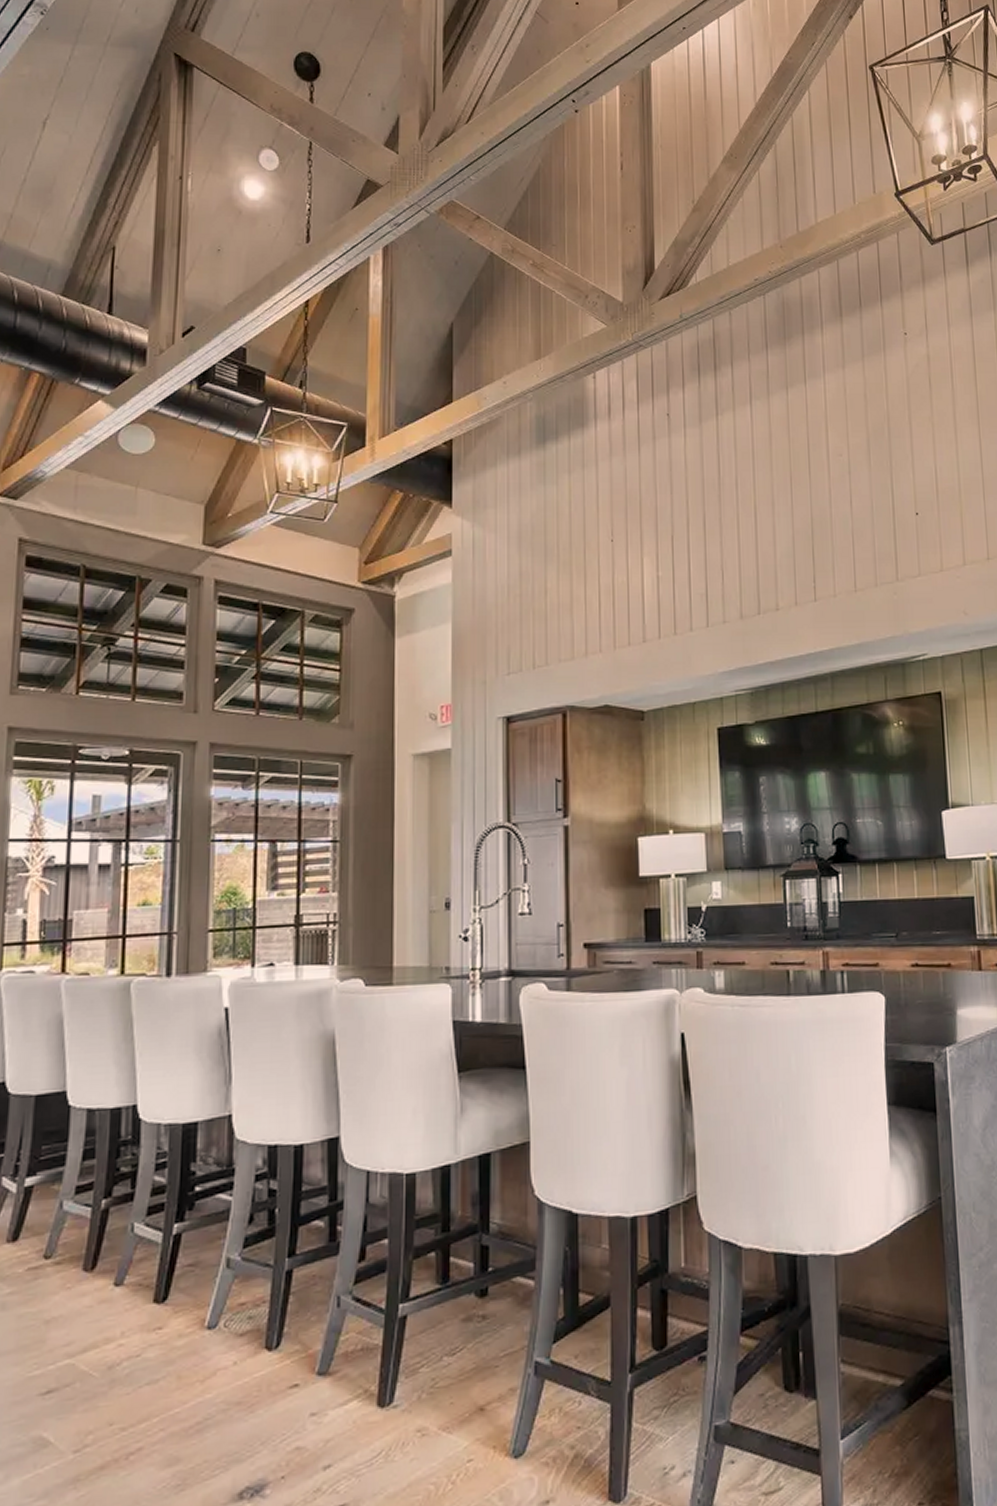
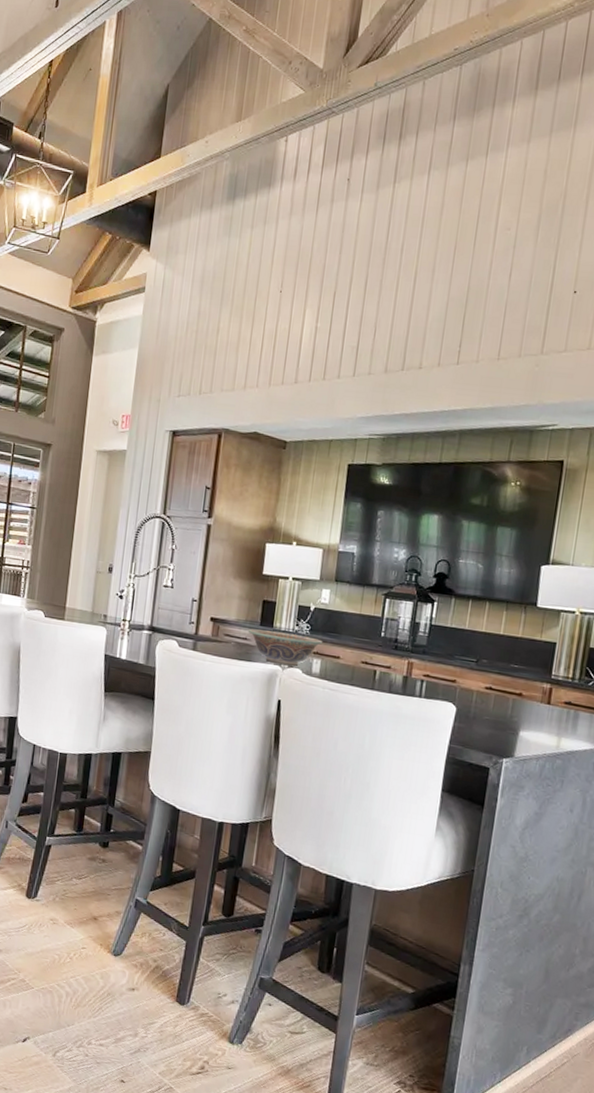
decorative bowl: none [631,944,723,988] -> present [247,629,323,667]

